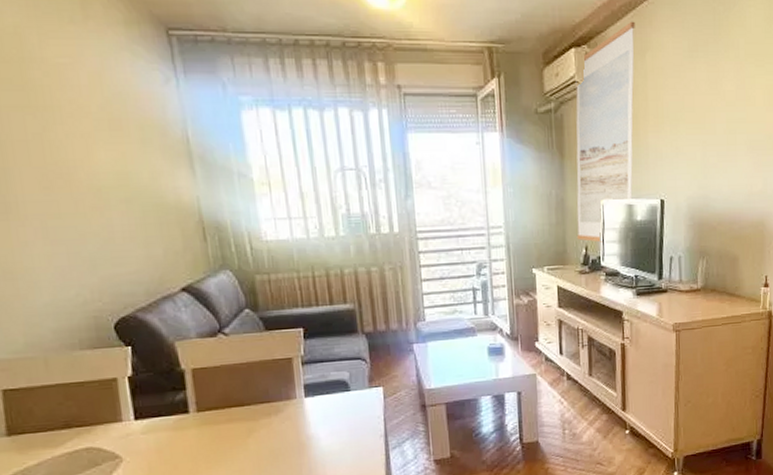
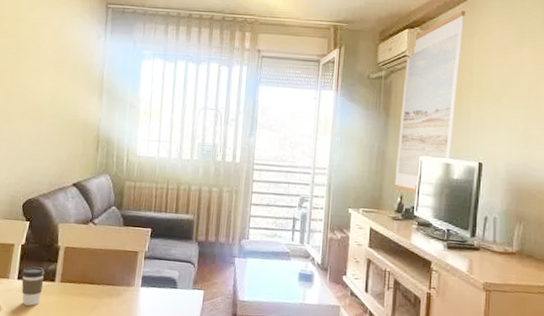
coffee cup: none [138,399,175,448] -> present [21,266,45,306]

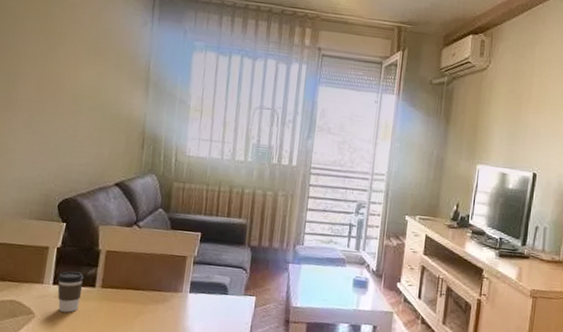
wall art: present [393,10,465,194] -> none [450,18,529,203]

